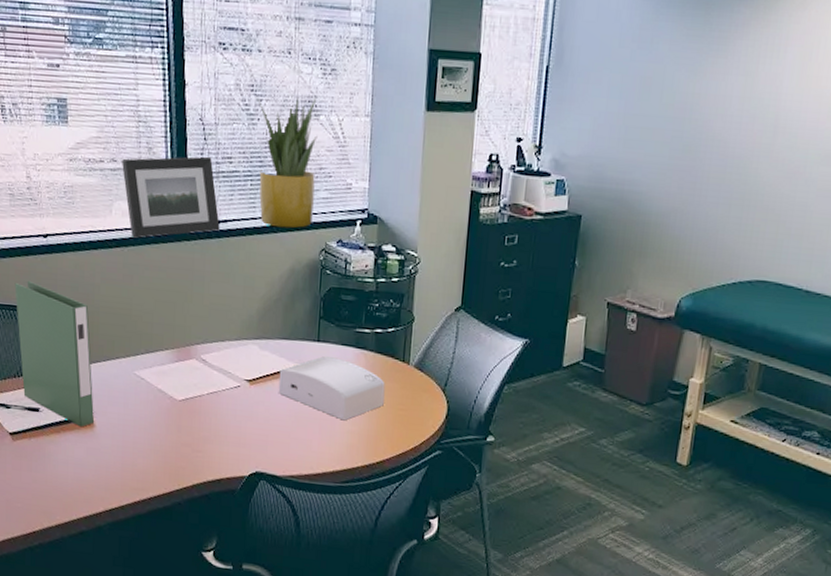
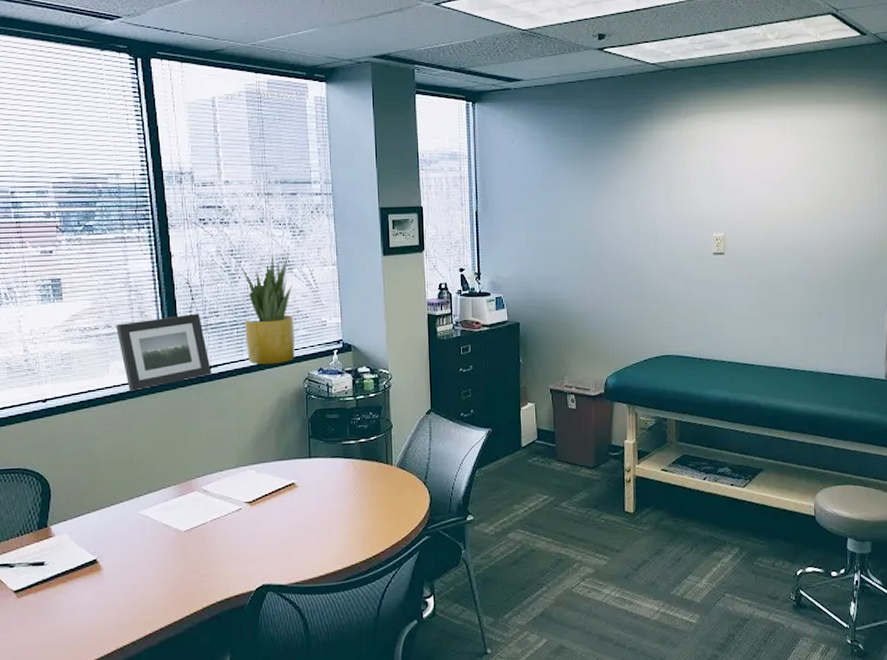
binder: present [14,280,94,427] -> none [15,443,101,573]
tissue dispenser: present [278,356,385,421] -> none [276,469,374,524]

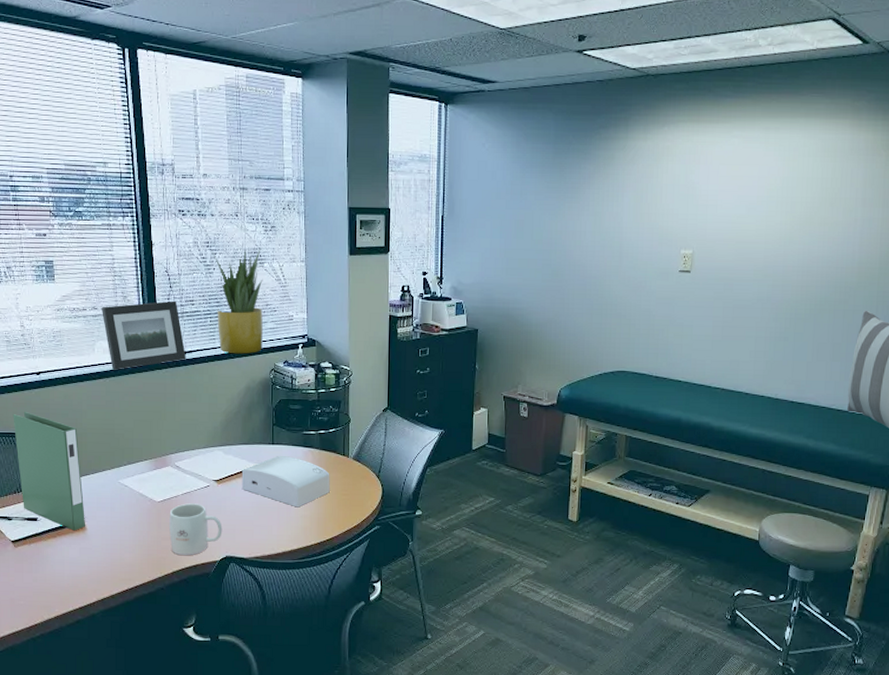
binder: none [15,443,101,573] -> present [13,411,85,531]
mug: none [197,529,258,589] -> present [169,503,223,556]
tissue dispenser: none [276,469,374,524] -> present [241,456,330,508]

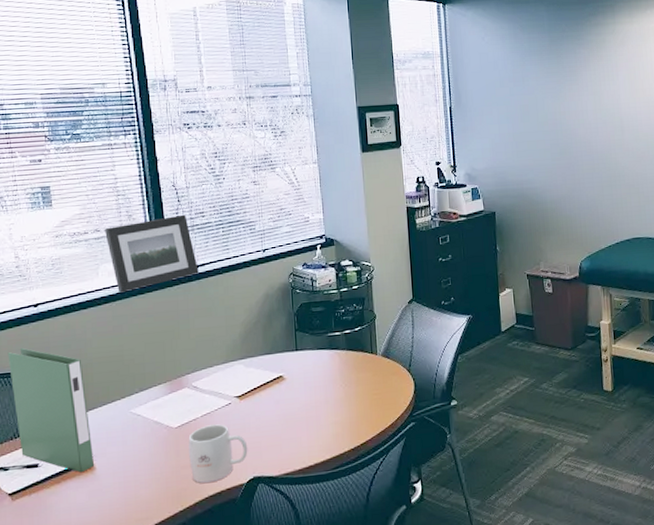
planter: present [211,250,264,354] -> none [220,156,280,263]
tissue dispenser: present [241,456,330,508] -> none [265,361,360,414]

